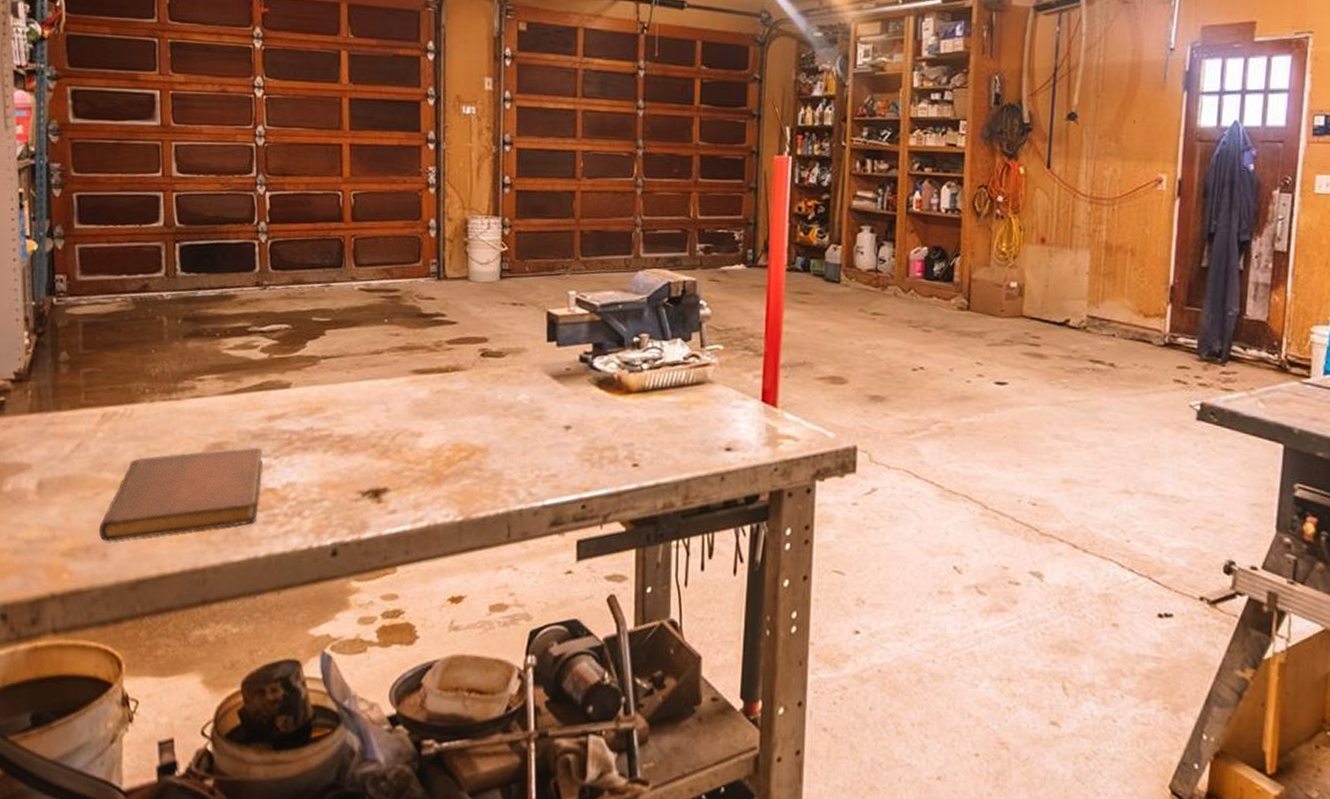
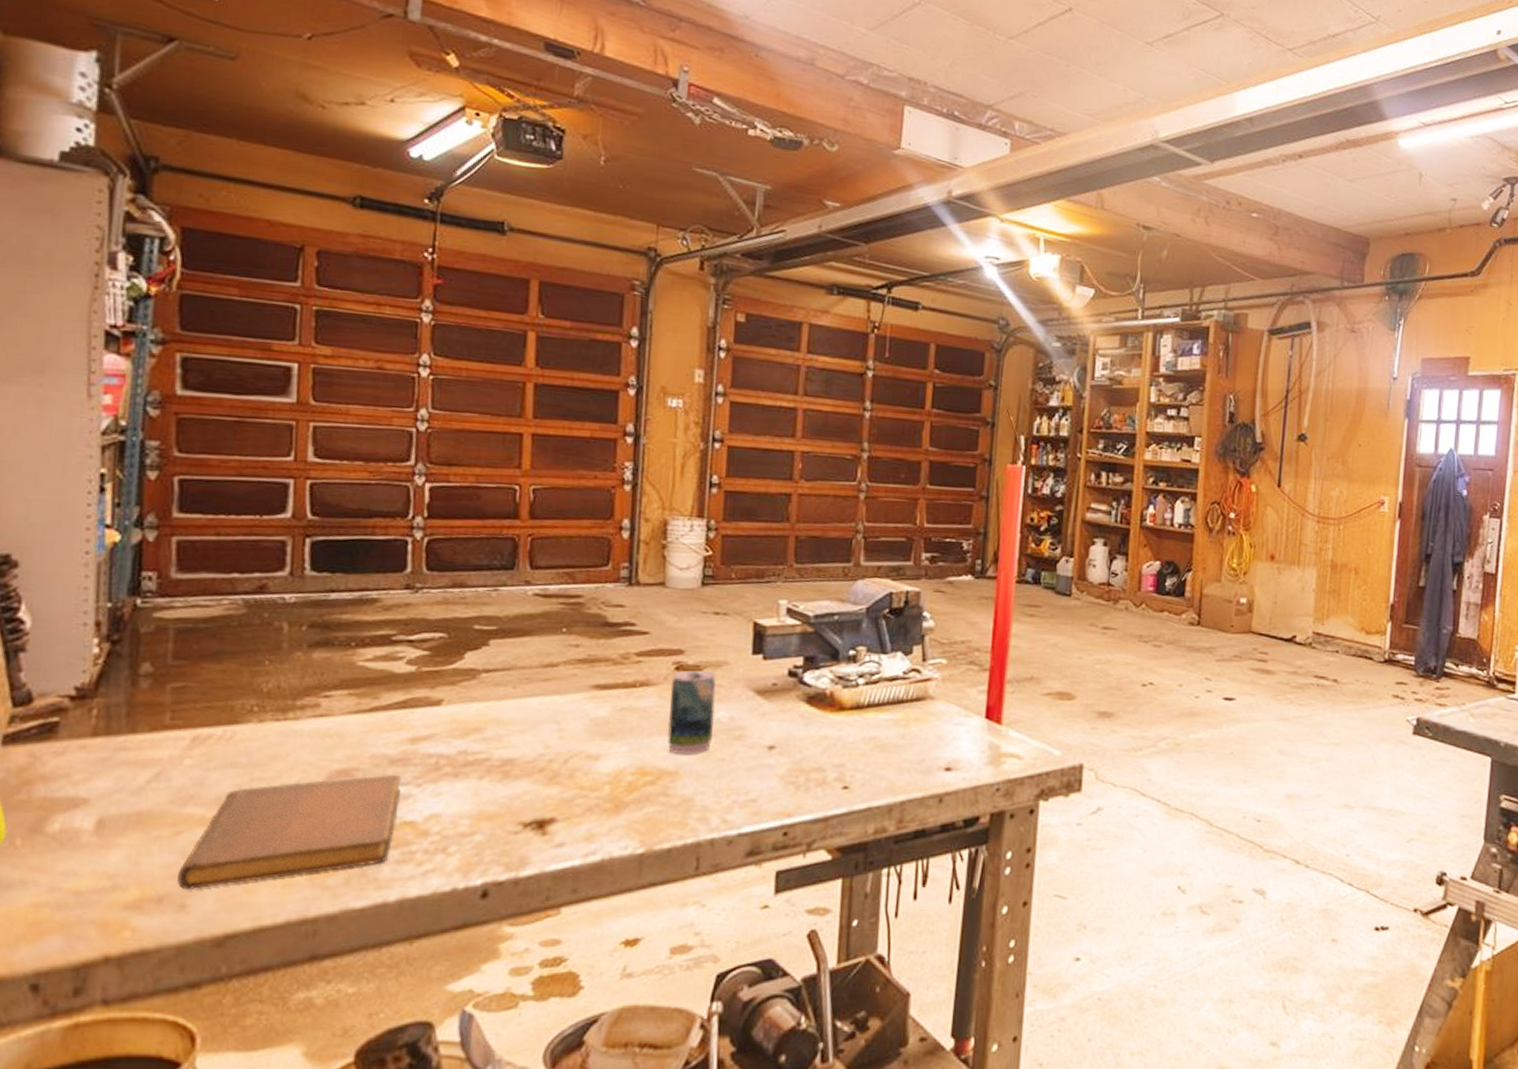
can: none [477,357,518,433] -> present [667,670,717,754]

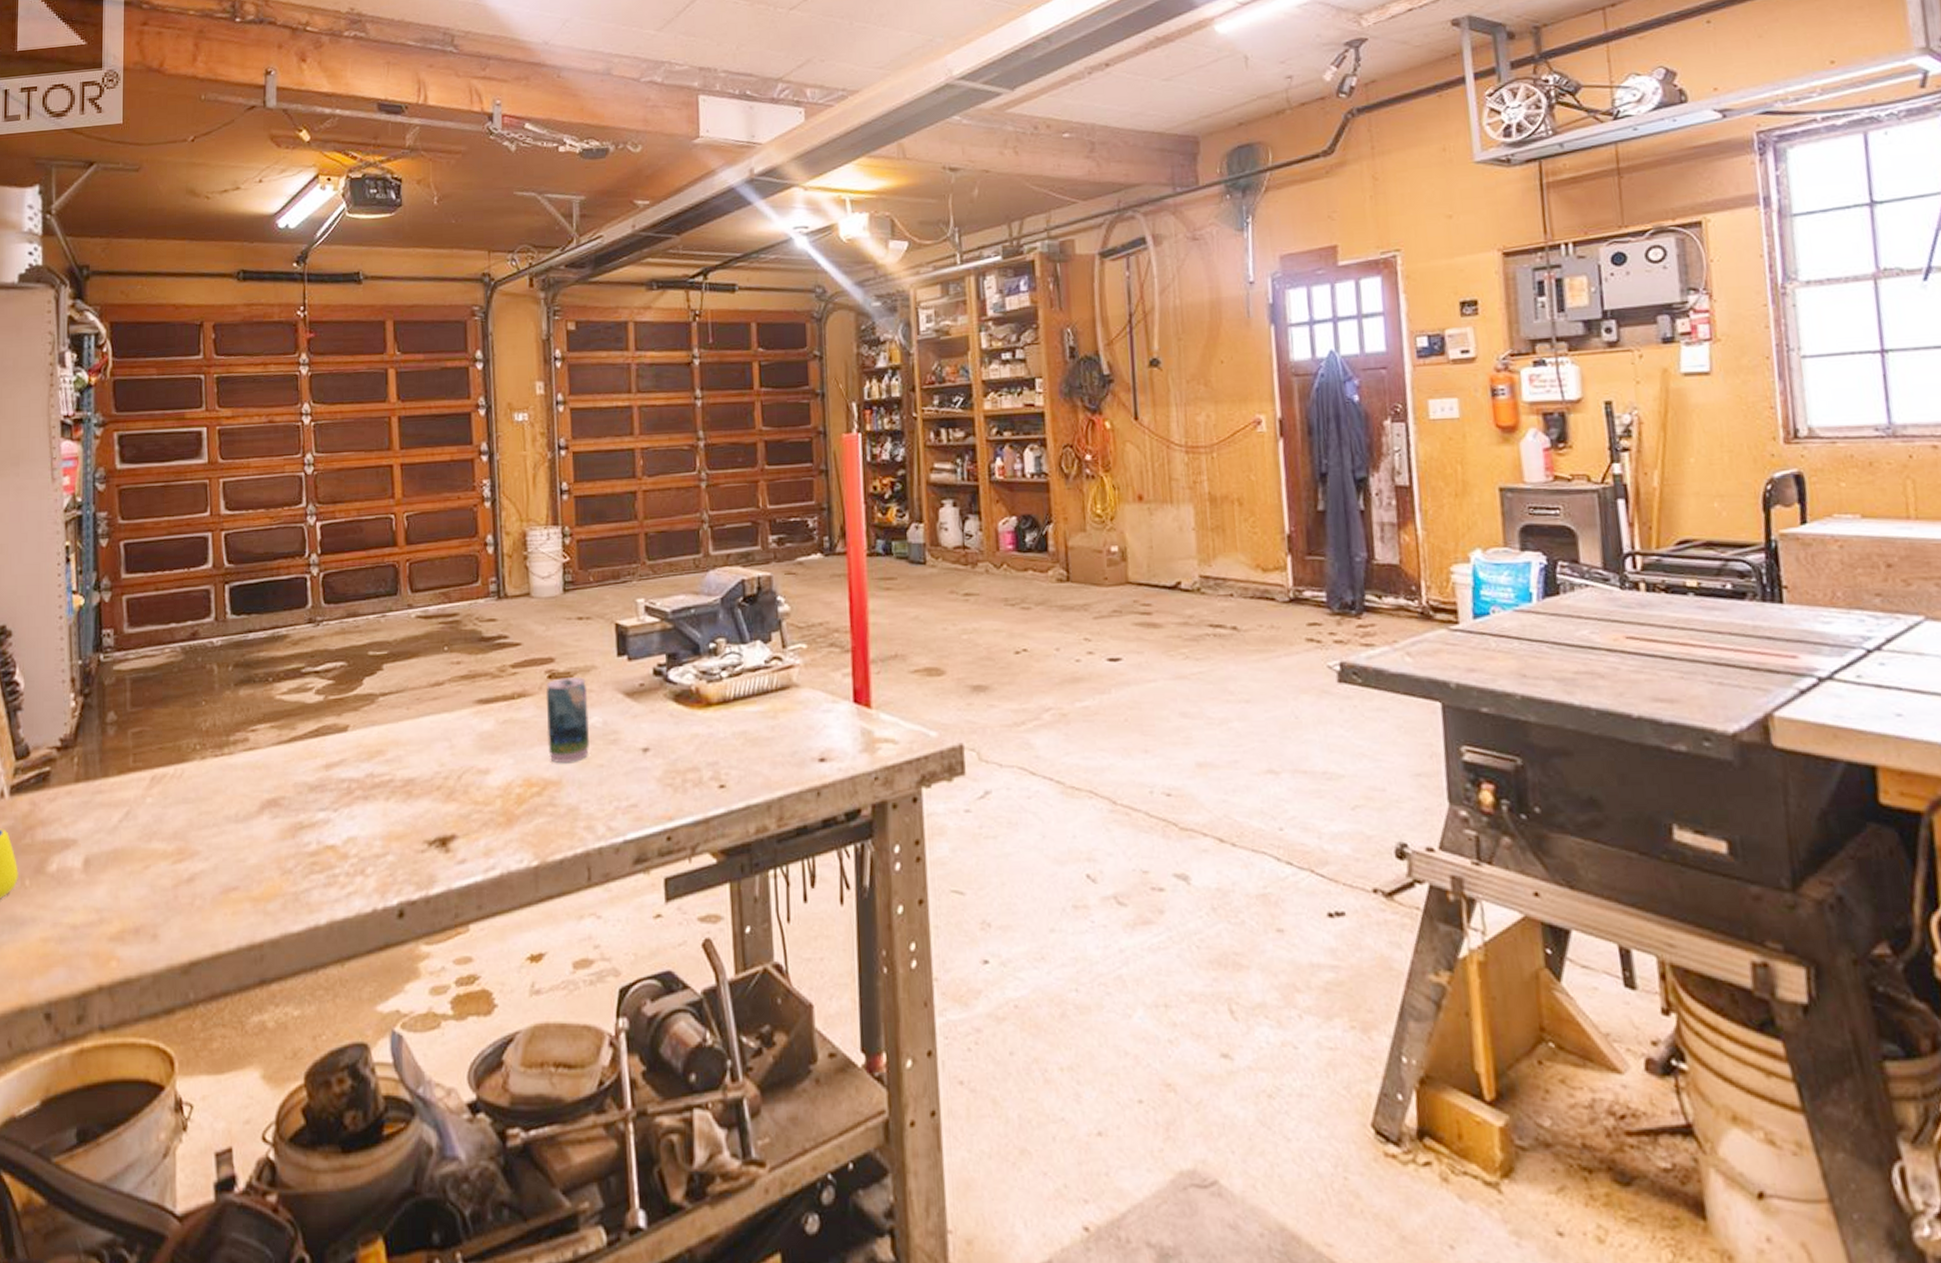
notebook: present [177,775,401,889] -> none [149,802,321,920]

